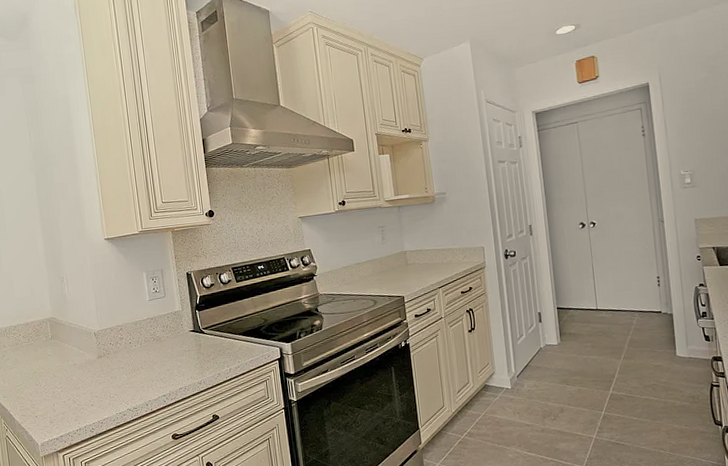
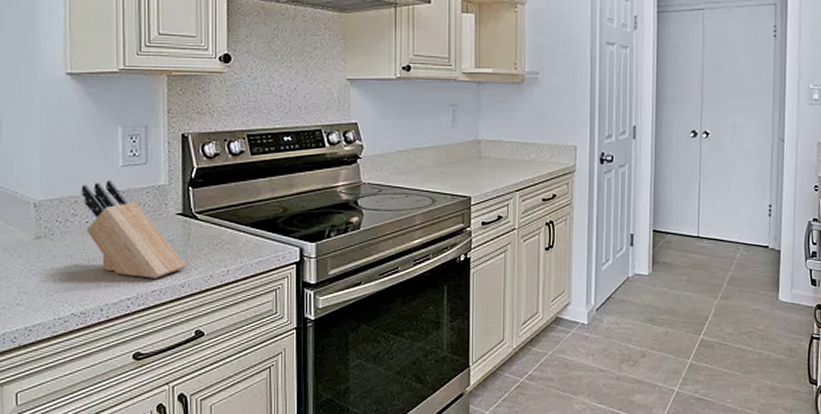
knife block: none [123,311,201,380] -> present [81,180,186,278]

